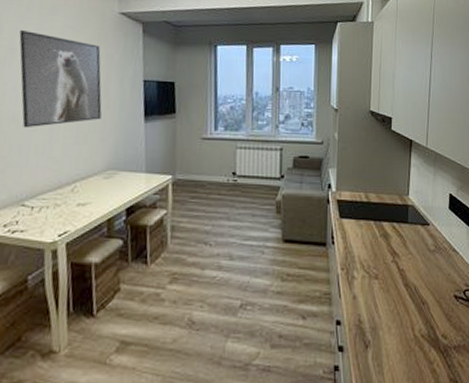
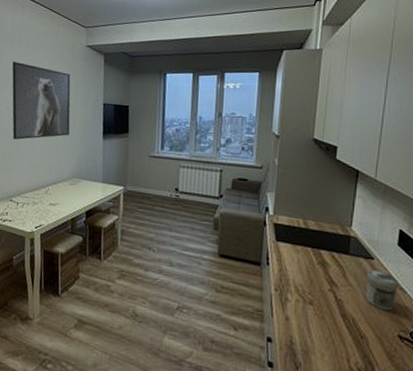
jar: none [424,235,452,273] -> present [365,269,399,311]

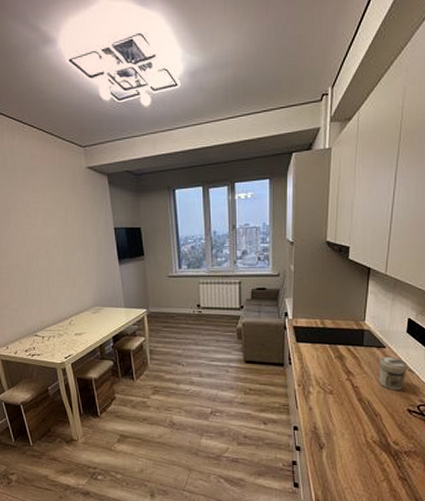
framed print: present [12,61,71,140] -> none [10,191,84,275]

